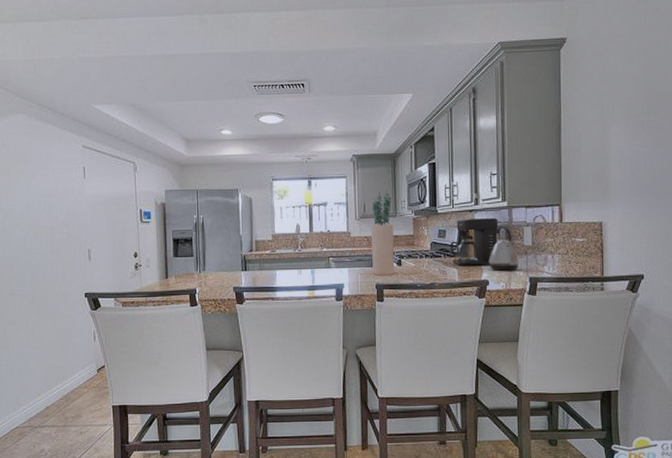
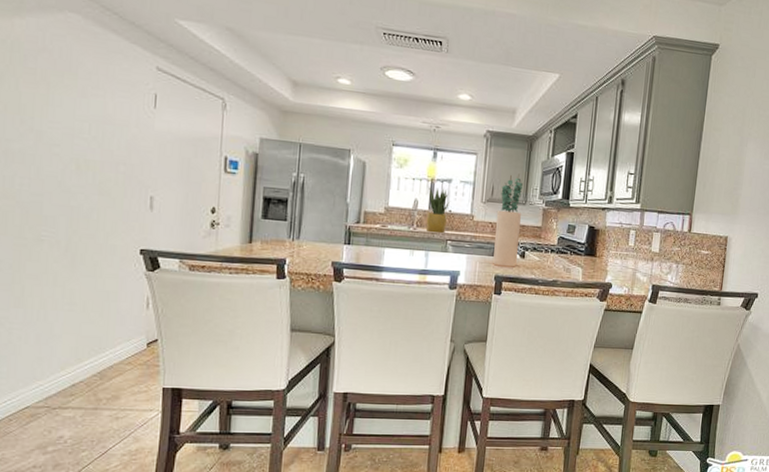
planter: none [308,210,328,252] -> present [425,187,451,234]
coffee maker: present [450,218,499,266] -> none [577,216,630,268]
kettle: present [489,225,520,271] -> none [614,228,645,276]

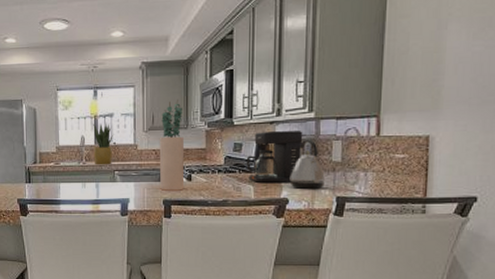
coffee maker: none [577,216,630,268] -> present [246,131,303,182]
kettle: none [614,228,645,276] -> present [289,139,326,189]

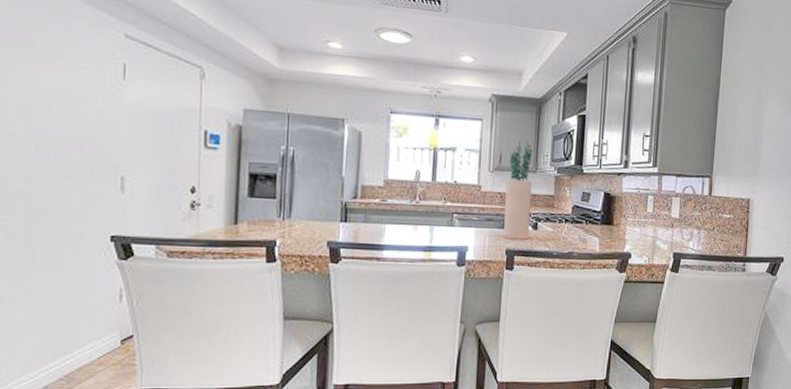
planter: present [93,122,114,165] -> none [429,156,456,207]
coffee maker: present [246,131,303,182] -> none [593,182,647,236]
kettle: present [289,139,326,189] -> none [633,193,665,244]

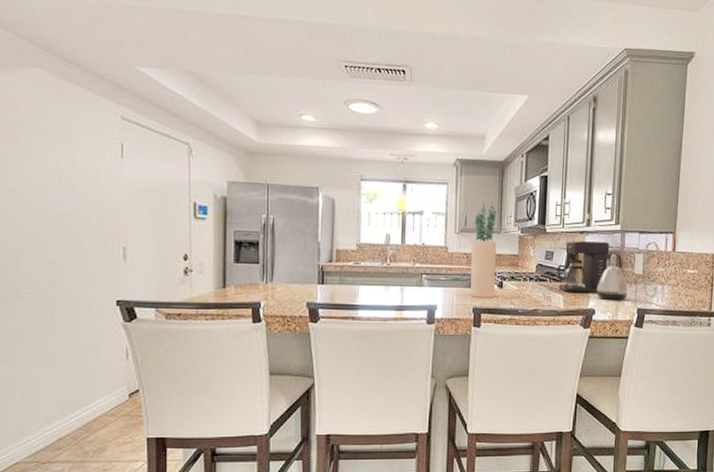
coffee maker: none [593,182,647,236] -> present [557,241,610,293]
kettle: none [633,193,665,244] -> present [596,250,629,300]

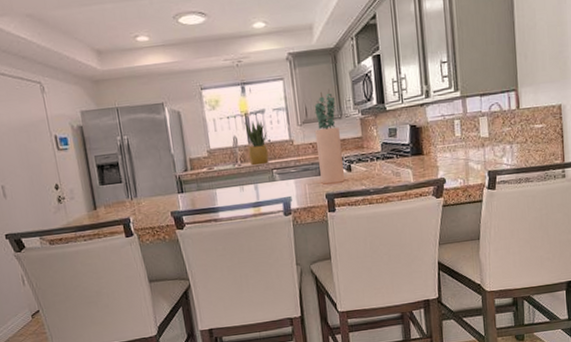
planter: none [399,220,424,268] -> present [244,119,269,166]
coffee maker: present [557,241,610,293] -> none [402,110,454,166]
kettle: present [596,250,629,300] -> none [444,117,477,168]

